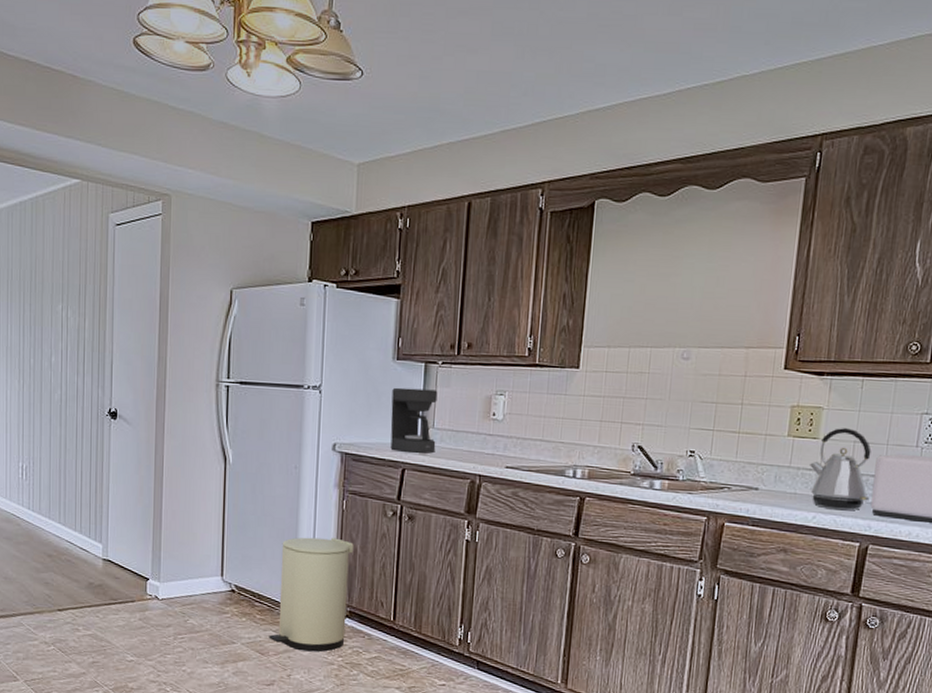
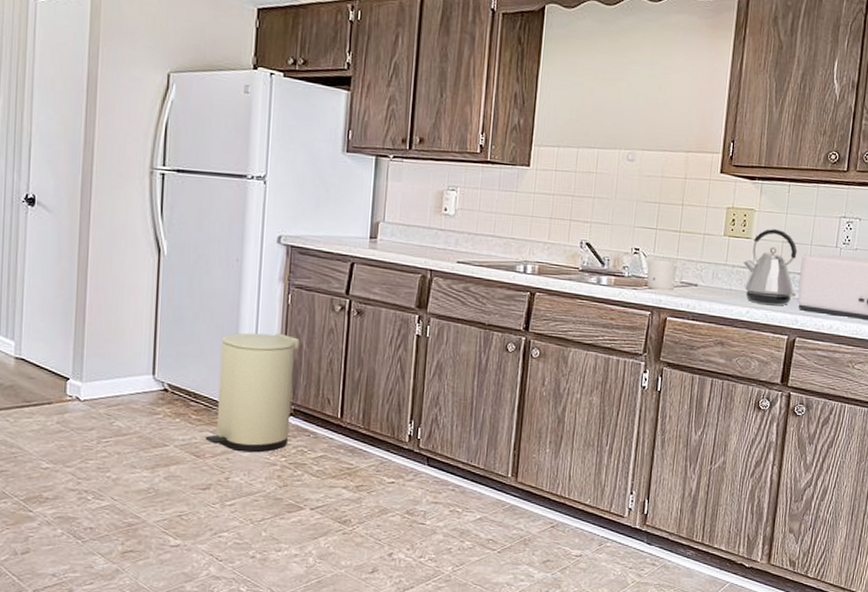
coffee maker: present [390,387,438,454] -> none [339,180,389,248]
mug: none [702,460,743,495] -> present [646,257,684,291]

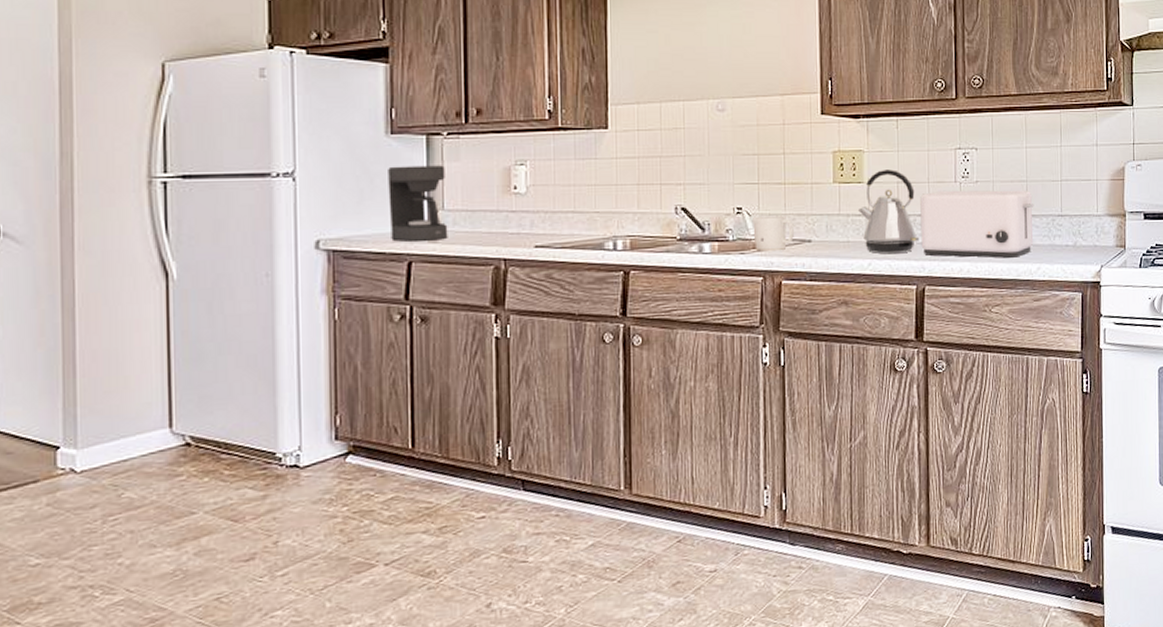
pedal bin: present [205,332,299,453] -> none [243,356,353,508]
coffee maker: none [339,180,389,248] -> present [388,165,448,243]

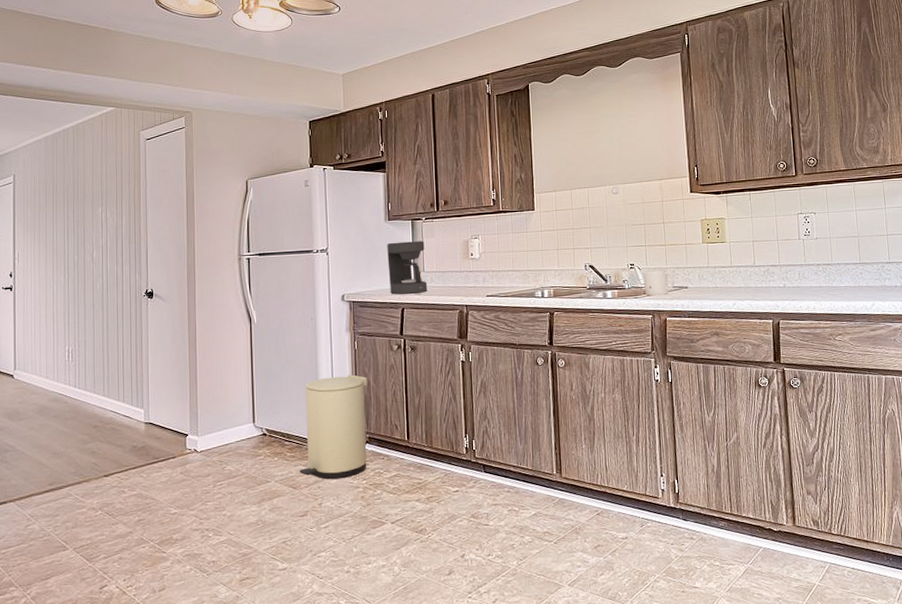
pedal bin: none [243,356,353,508] -> present [299,374,367,480]
kettle: present [859,170,920,254] -> none [723,231,773,296]
toaster: present [920,190,1034,258] -> none [771,243,866,297]

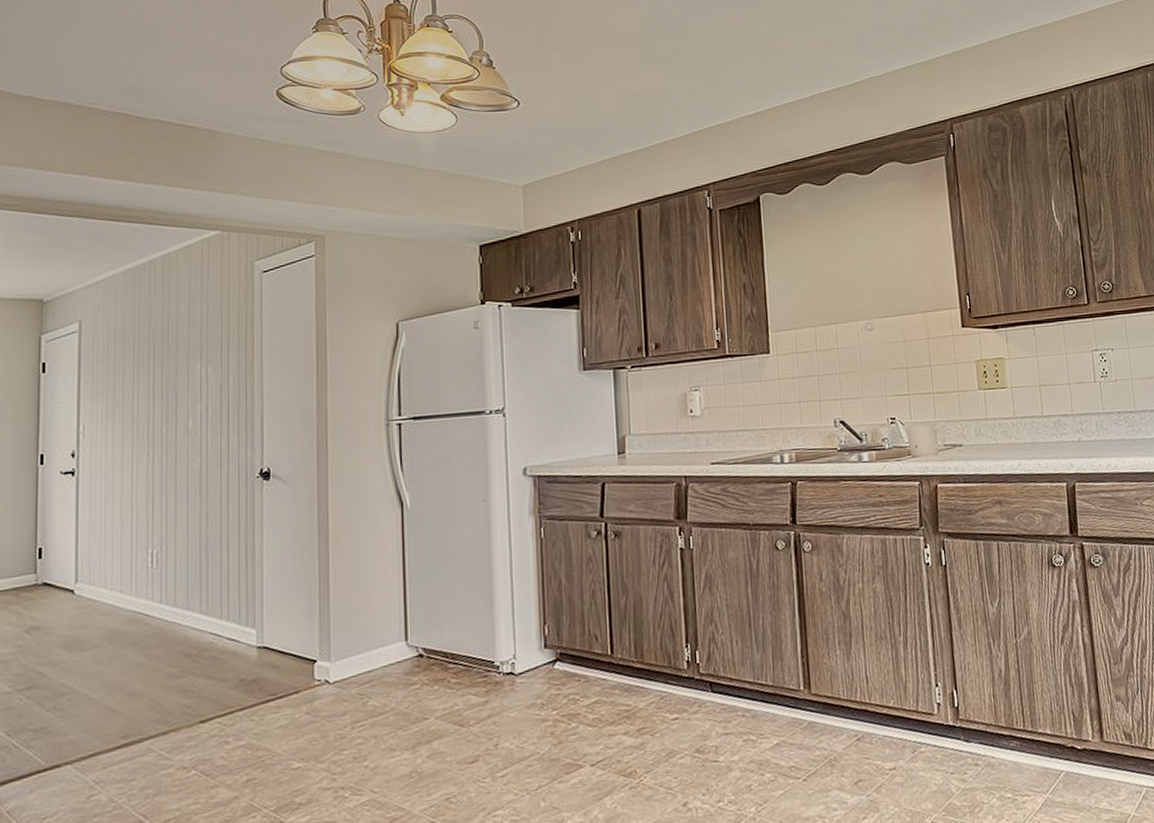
pedal bin: present [299,374,367,480] -> none [468,571,558,712]
coffee maker: present [387,241,428,295] -> none [582,395,635,466]

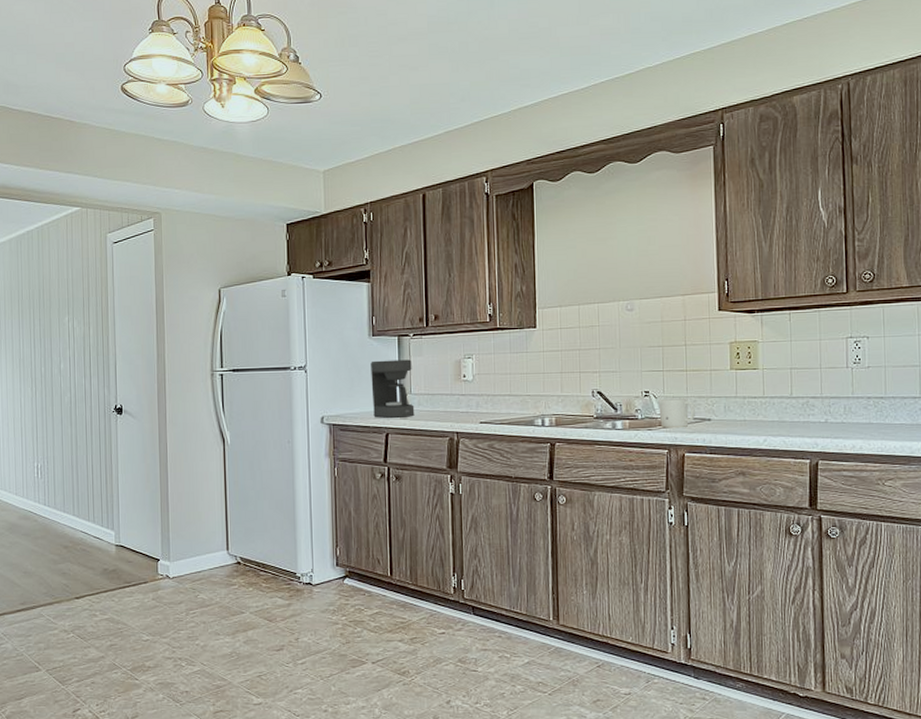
coffee maker: none [582,395,635,466] -> present [371,359,415,419]

